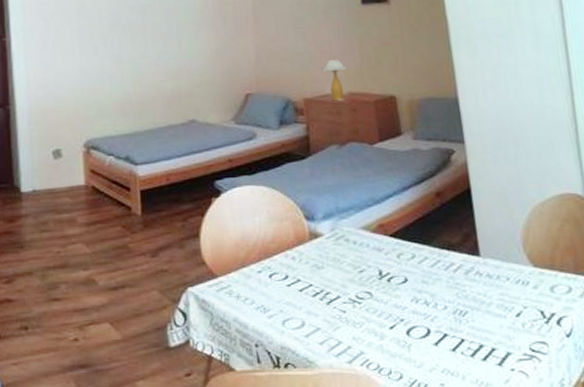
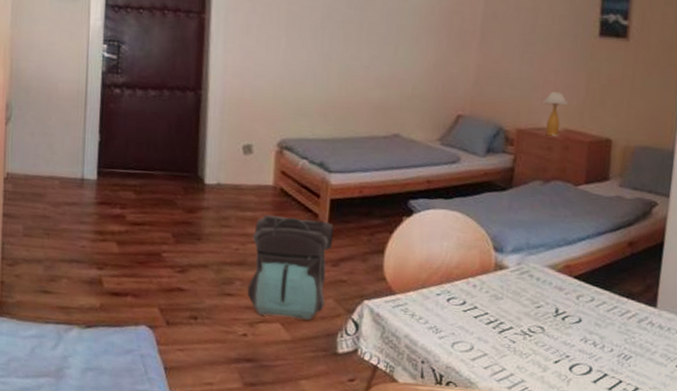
backpack: none [71,213,150,316] -> present [247,214,334,320]

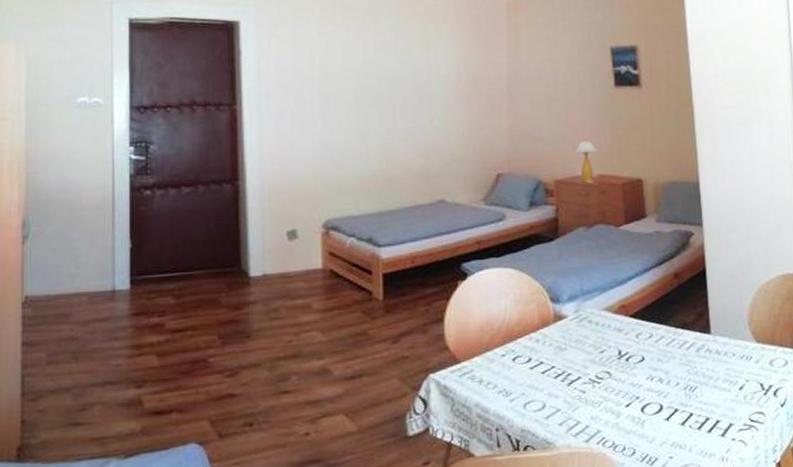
backpack: present [247,214,334,320] -> none [305,297,391,409]

